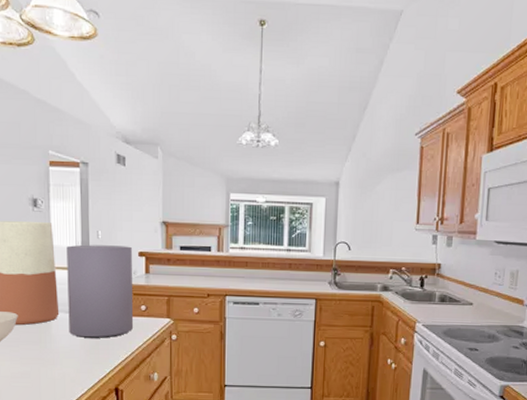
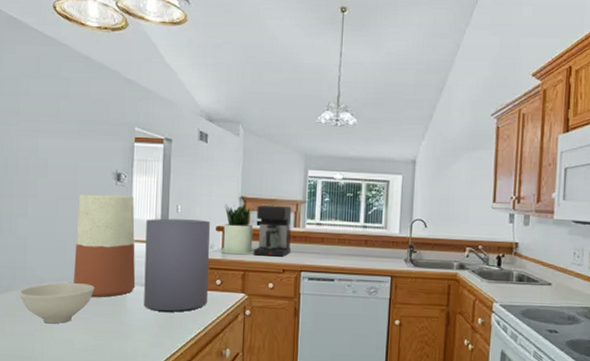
planter: none [143,228,179,281] -> present [220,203,255,256]
coffee maker: none [178,229,215,282] -> present [254,204,292,257]

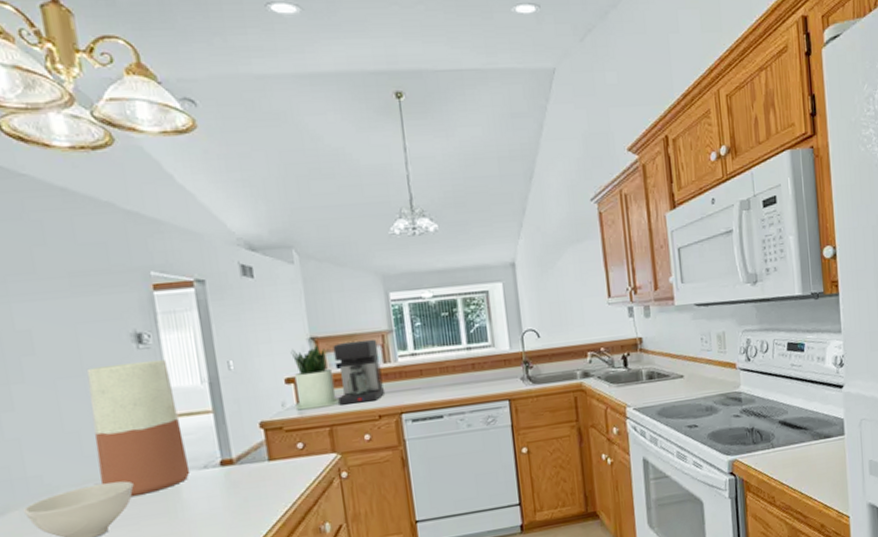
canister: present [144,218,210,312] -> none [189,373,291,497]

